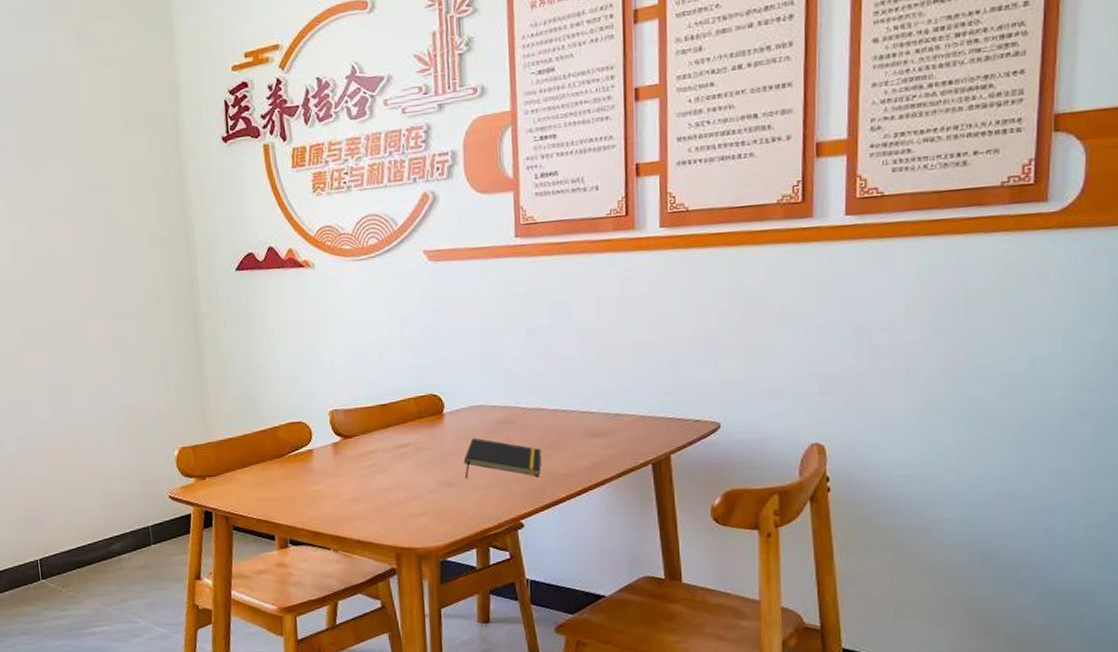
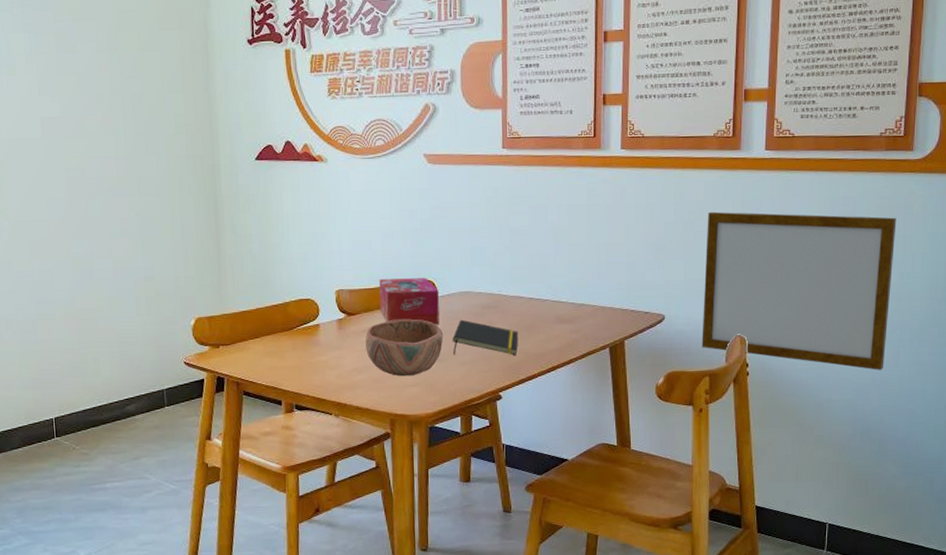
bowl: none [364,440,454,505] -> present [365,319,444,377]
tissue box: none [378,392,448,445] -> present [379,278,439,325]
writing board: none [768,287,1026,480] -> present [702,211,897,370]

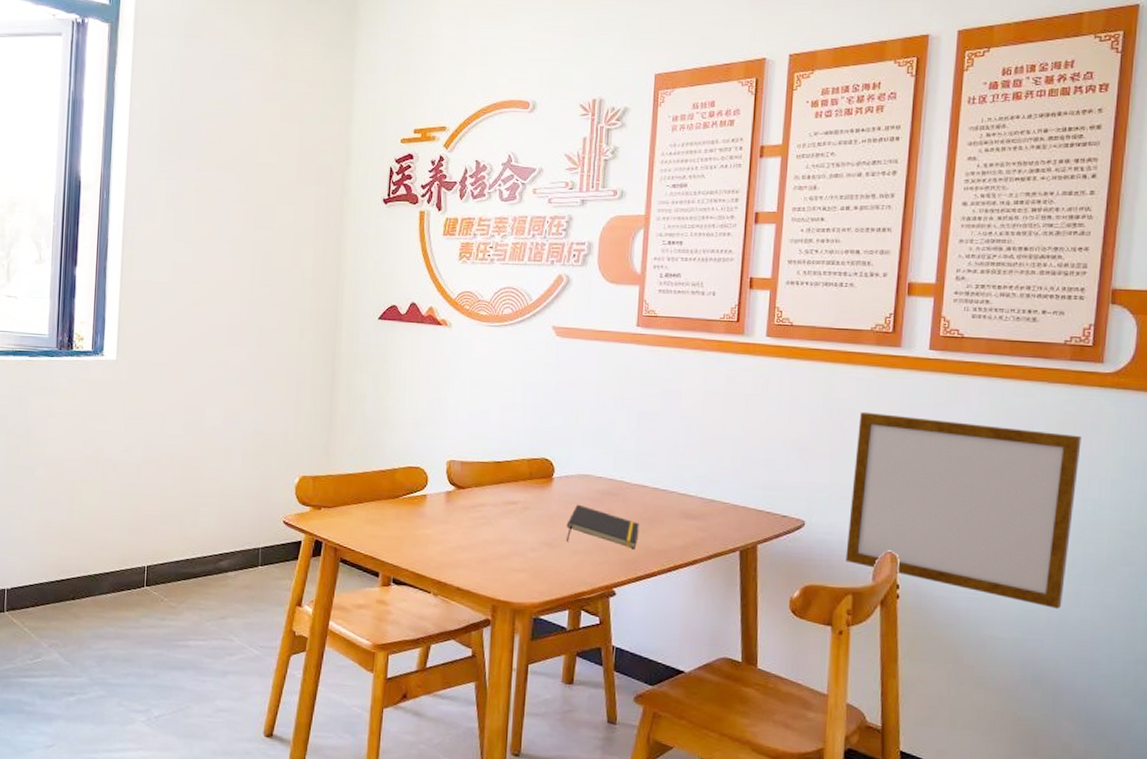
bowl: present [365,319,444,377] -> none [473,498,557,560]
tissue box: present [379,278,439,325] -> none [491,453,556,508]

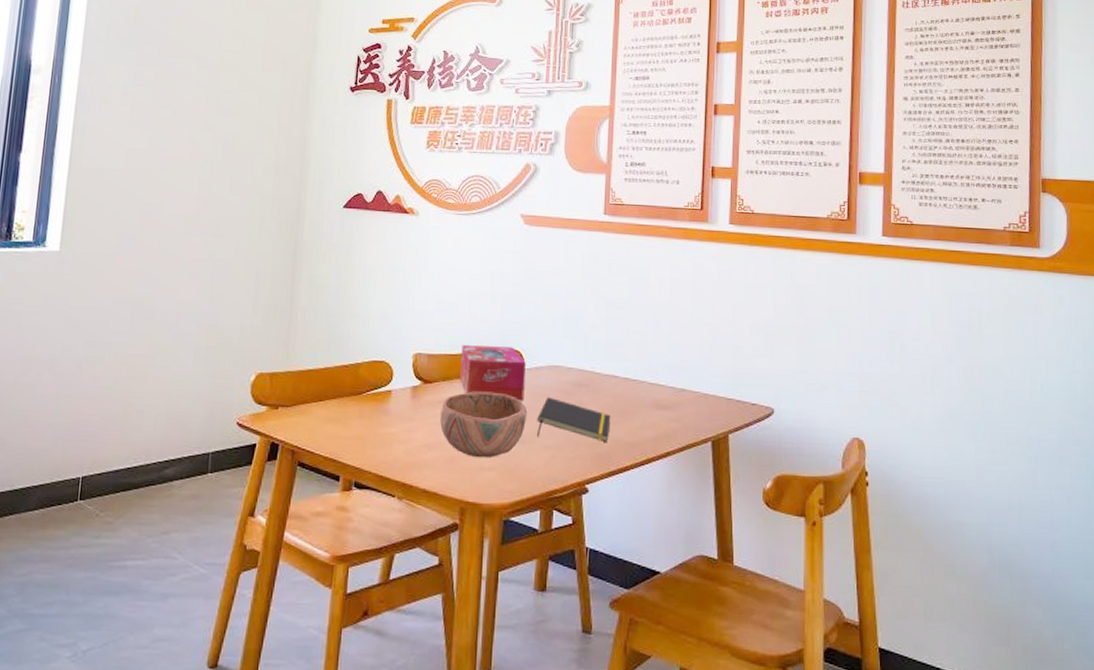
bowl: none [473,498,557,560] -> present [440,392,528,458]
tissue box: none [491,453,556,508] -> present [459,345,526,401]
writing board: present [845,411,1082,609] -> none [815,297,1027,491]

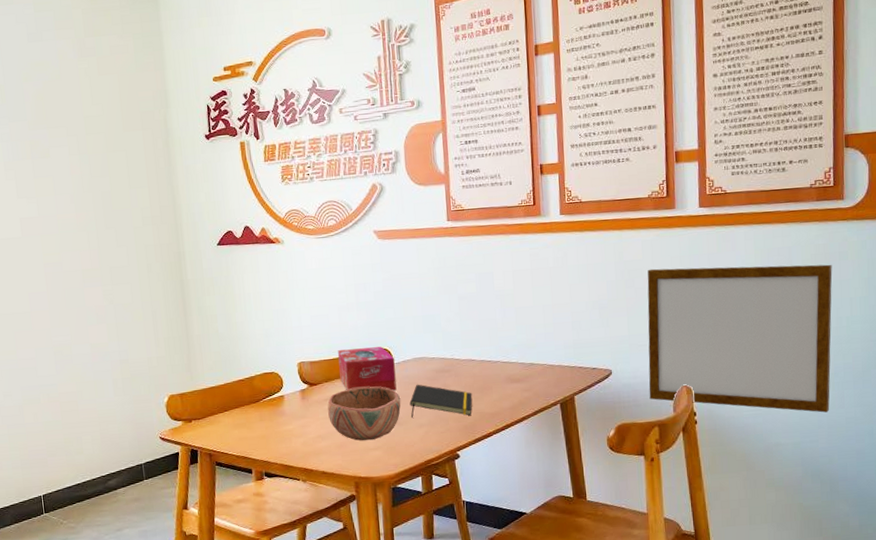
writing board: none [815,297,1027,491] -> present [647,264,833,413]

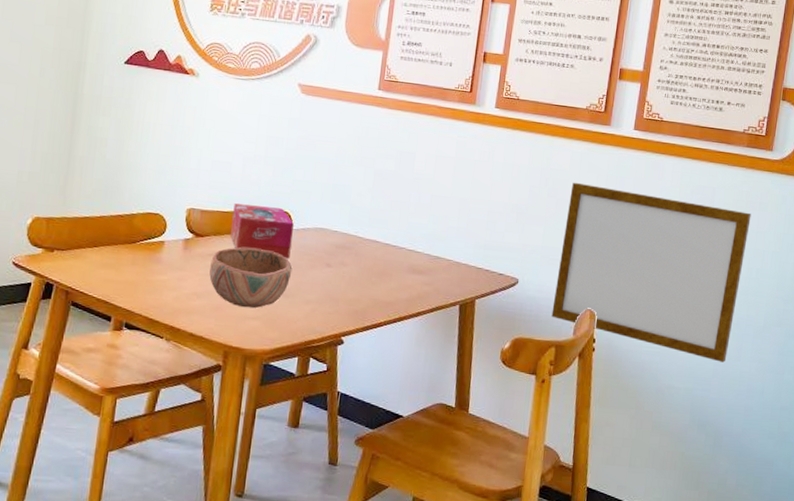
notepad: present [409,384,473,418] -> none [299,256,370,300]

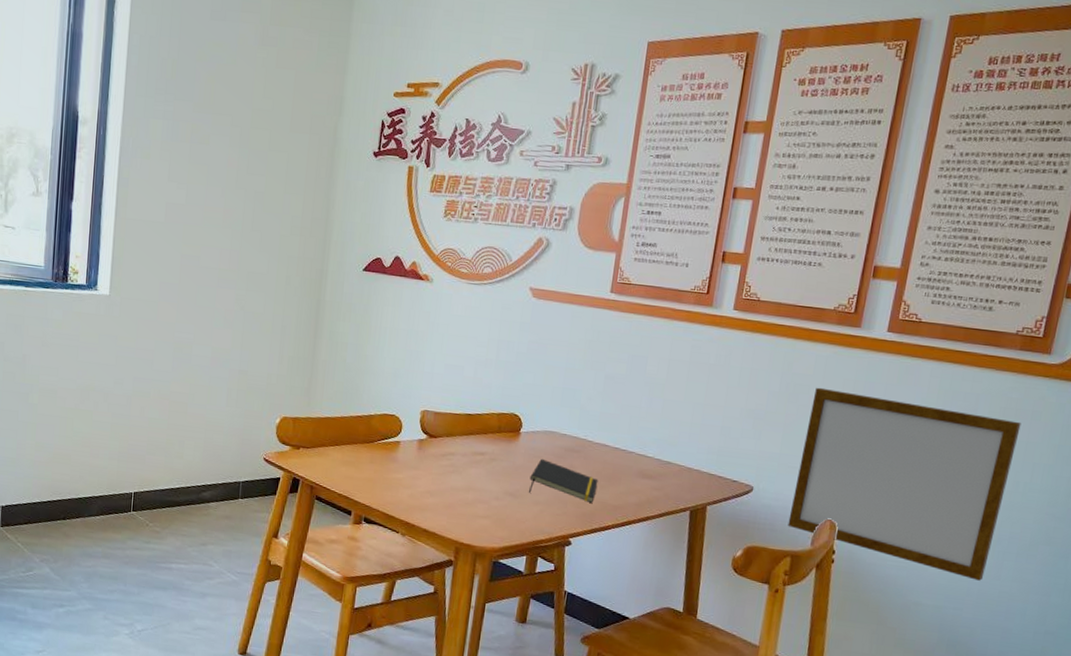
bowl: present [209,247,292,308] -> none [442,448,522,507]
tissue box: present [230,203,294,259] -> none [461,406,524,460]
notepad: none [299,256,370,300] -> present [528,458,598,503]

